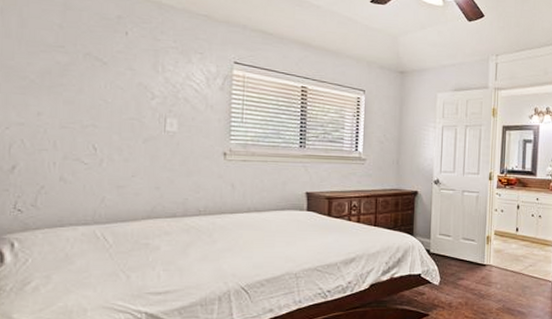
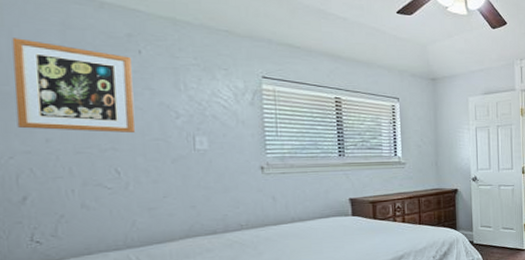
wall art: none [16,16,118,111] -> present [12,38,136,133]

